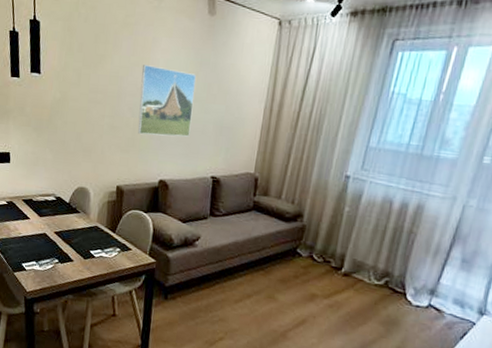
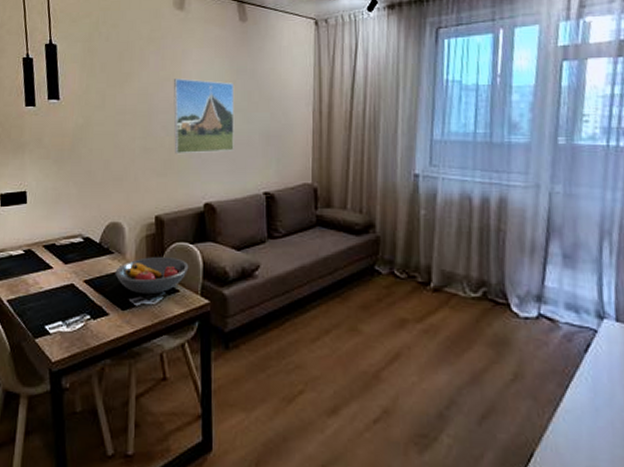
fruit bowl: none [80,219,142,250] -> present [115,257,189,295]

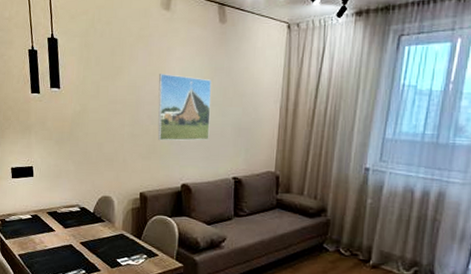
fruit bowl: present [115,257,189,295] -> none [106,226,167,257]

